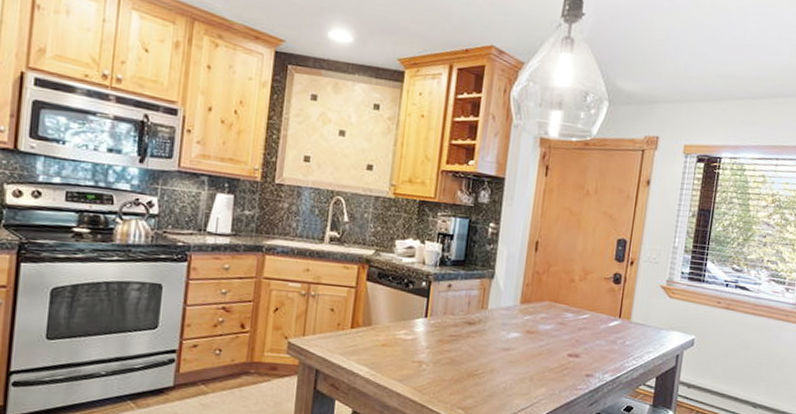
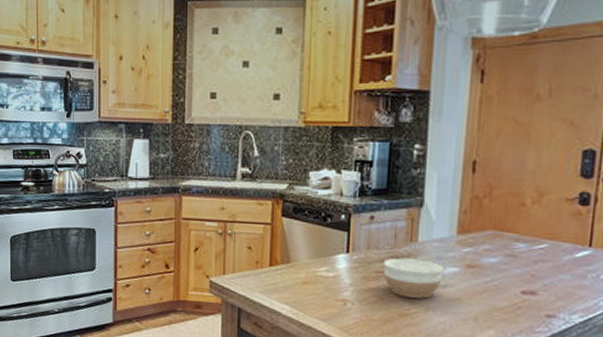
bowl: none [457,323,508,361] -> present [383,257,443,299]

